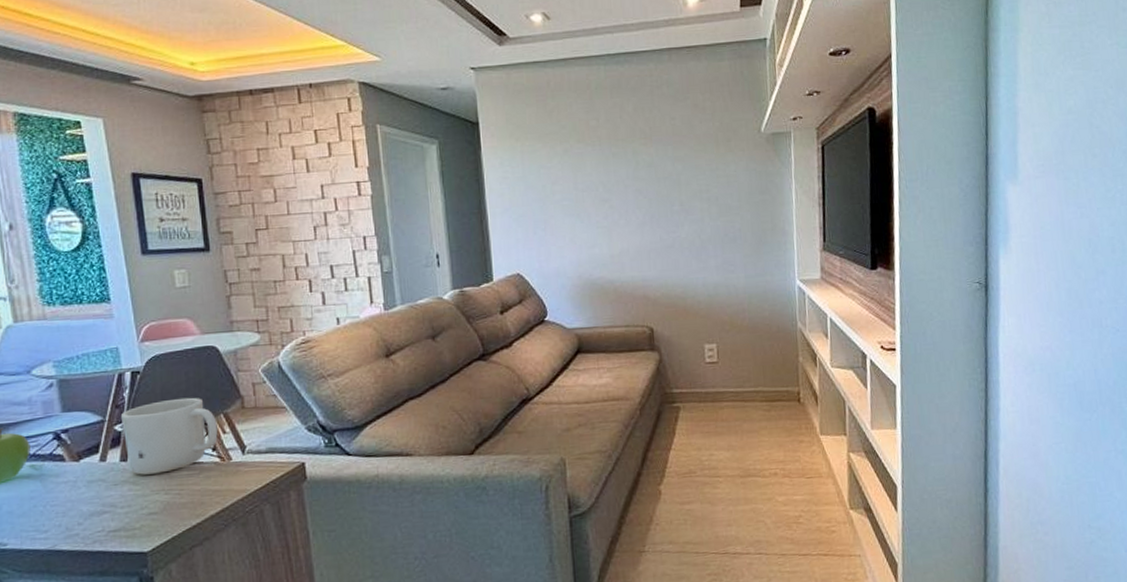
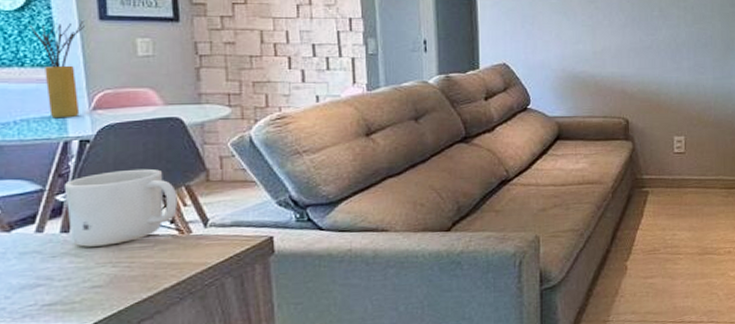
vase: none [84,256,130,352] -> present [28,21,85,119]

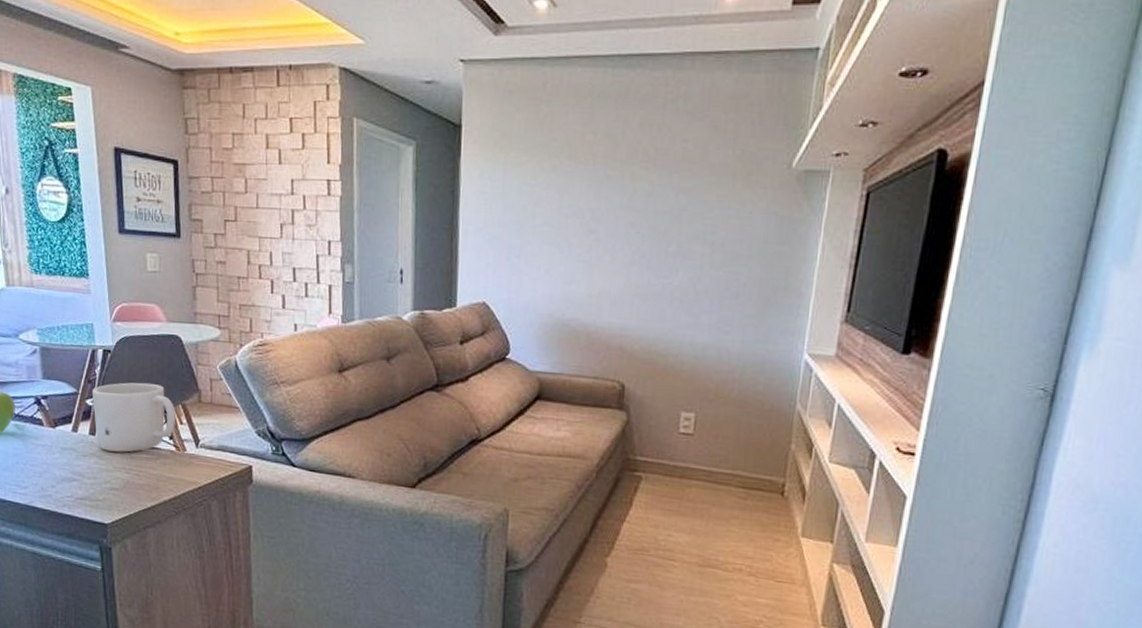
vase: present [28,21,85,119] -> none [68,233,108,328]

